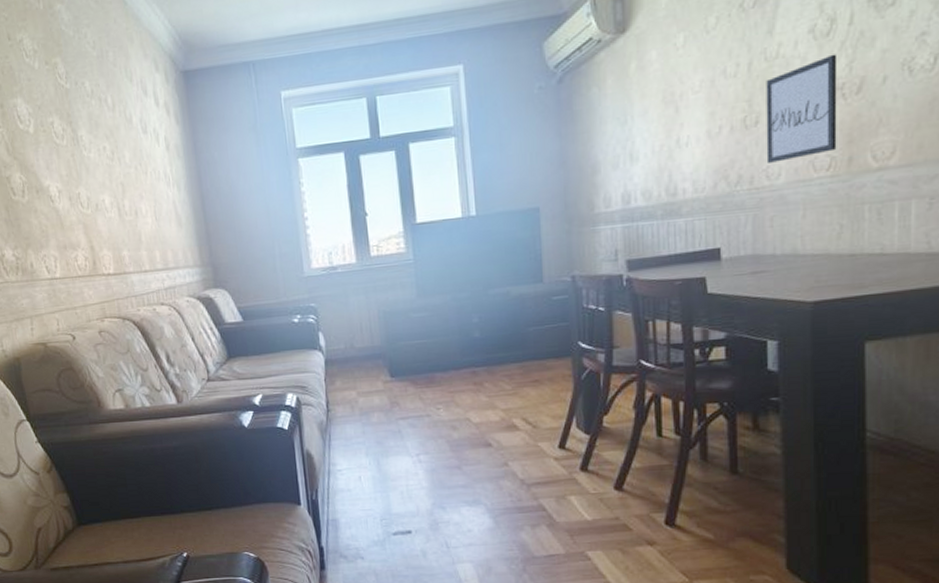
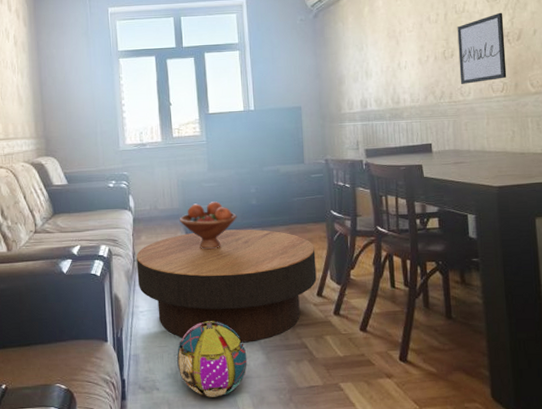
coffee table: none [330,368,559,505] -> present [136,229,317,343]
fruit bowl: none [382,335,455,396] -> present [179,201,237,250]
ball: none [384,480,470,567] -> present [177,321,247,397]

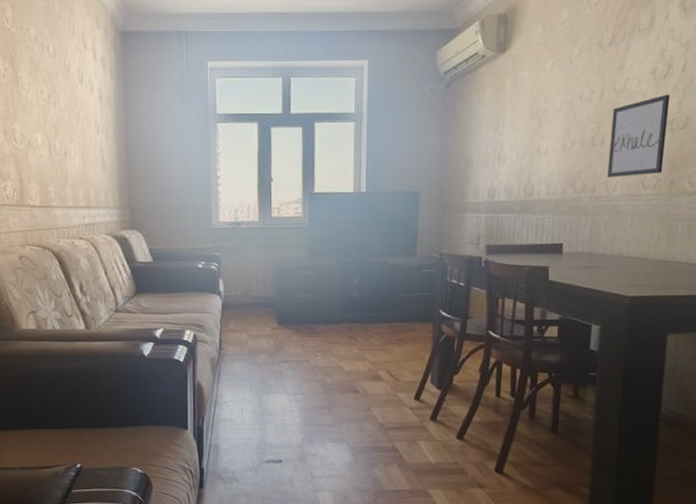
coffee table: present [136,229,317,343] -> none [223,323,418,442]
ball: present [177,321,247,397] -> none [259,416,333,493]
fruit bowl: present [179,201,237,250] -> none [272,291,336,343]

